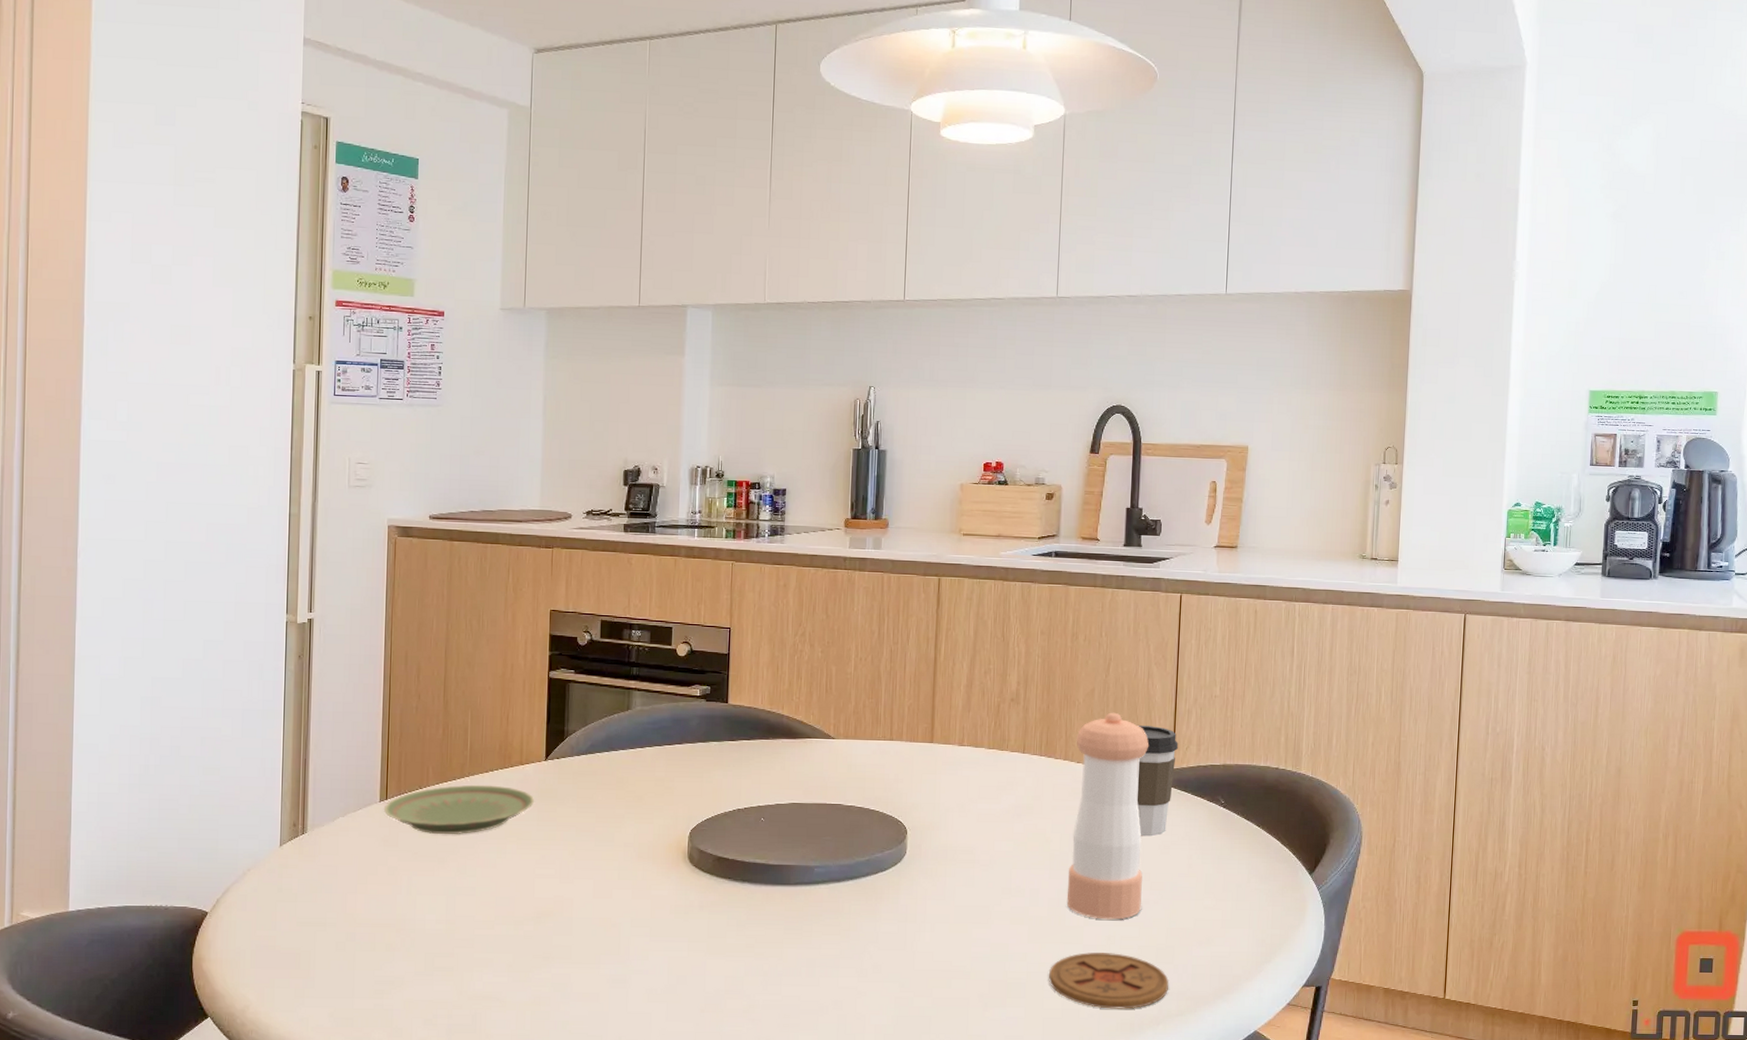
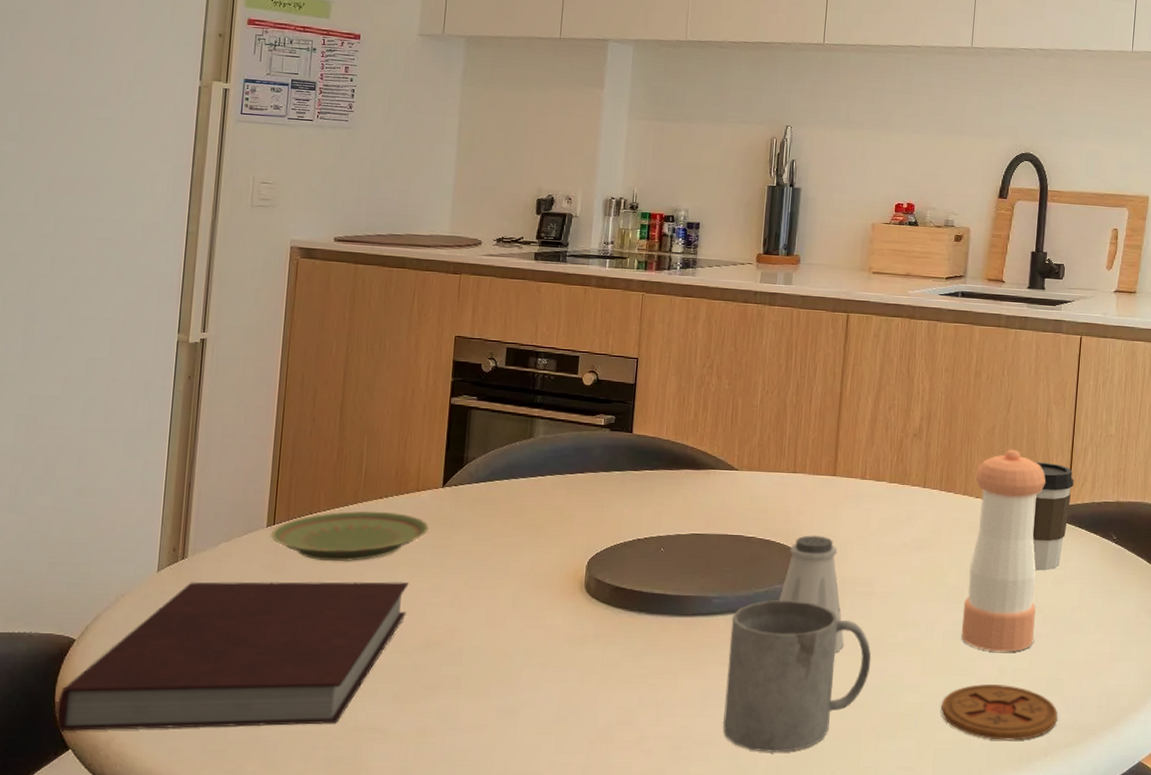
notebook: none [194,854,517,1000] -> present [56,581,409,731]
mug: none [829,868,976,1021] -> present [722,599,871,753]
saltshaker: none [880,803,949,921] -> present [778,535,845,653]

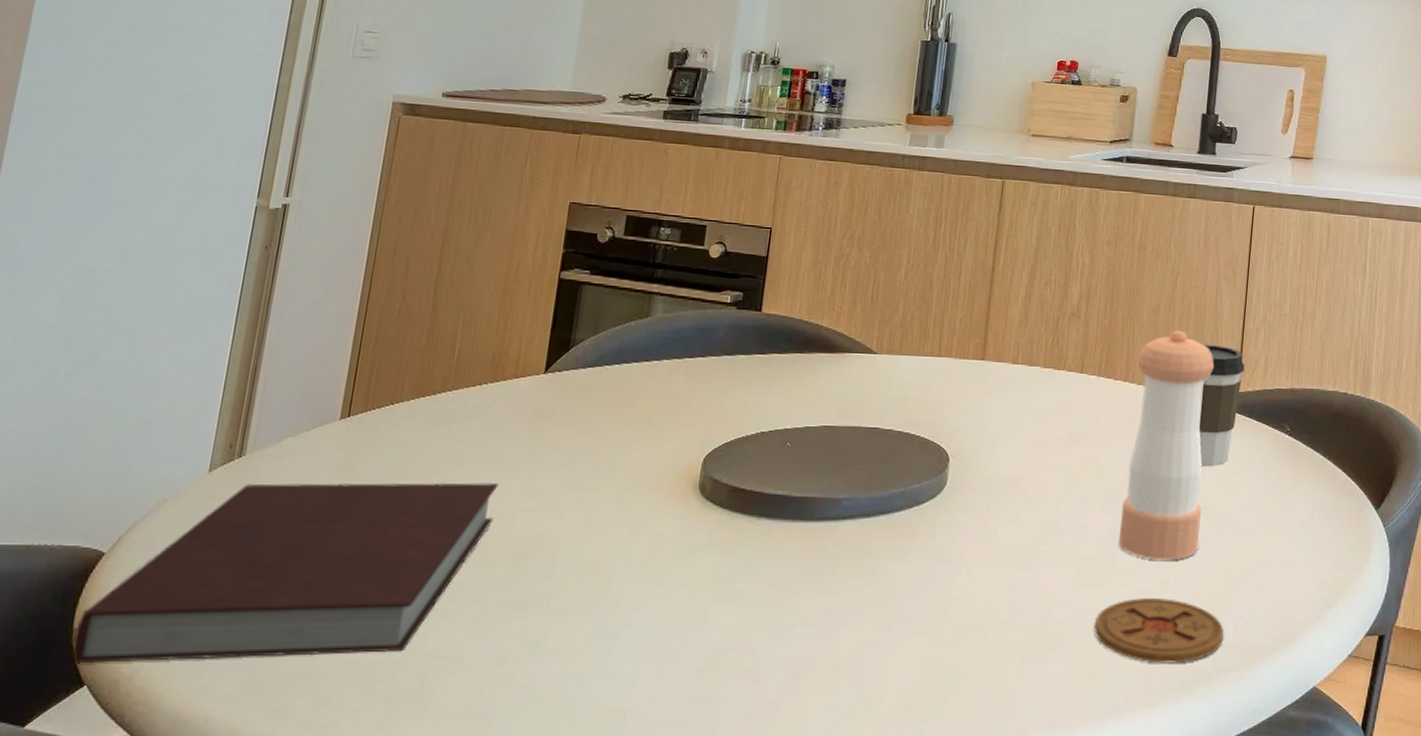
plate: present [271,510,429,561] -> none [344,400,526,459]
mug: present [722,599,871,753] -> none [847,501,1018,680]
saltshaker: present [778,535,845,653] -> none [916,427,989,563]

